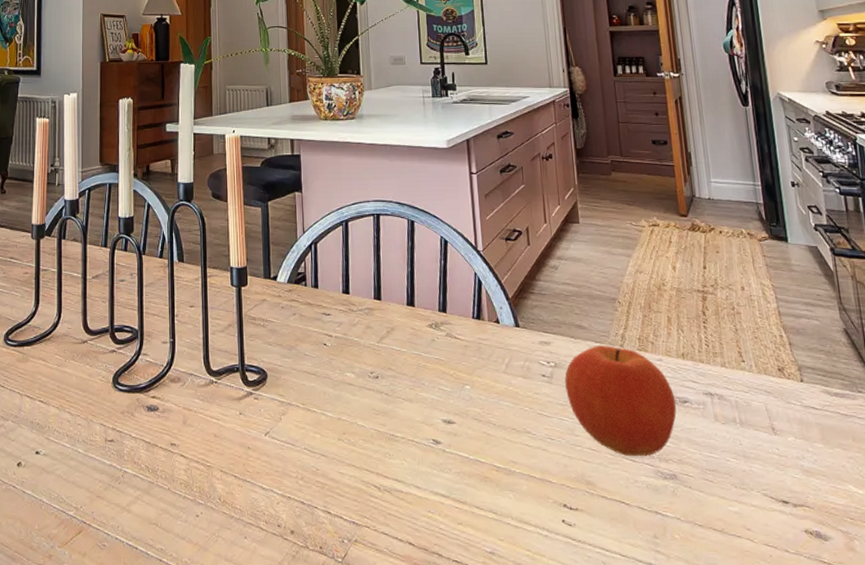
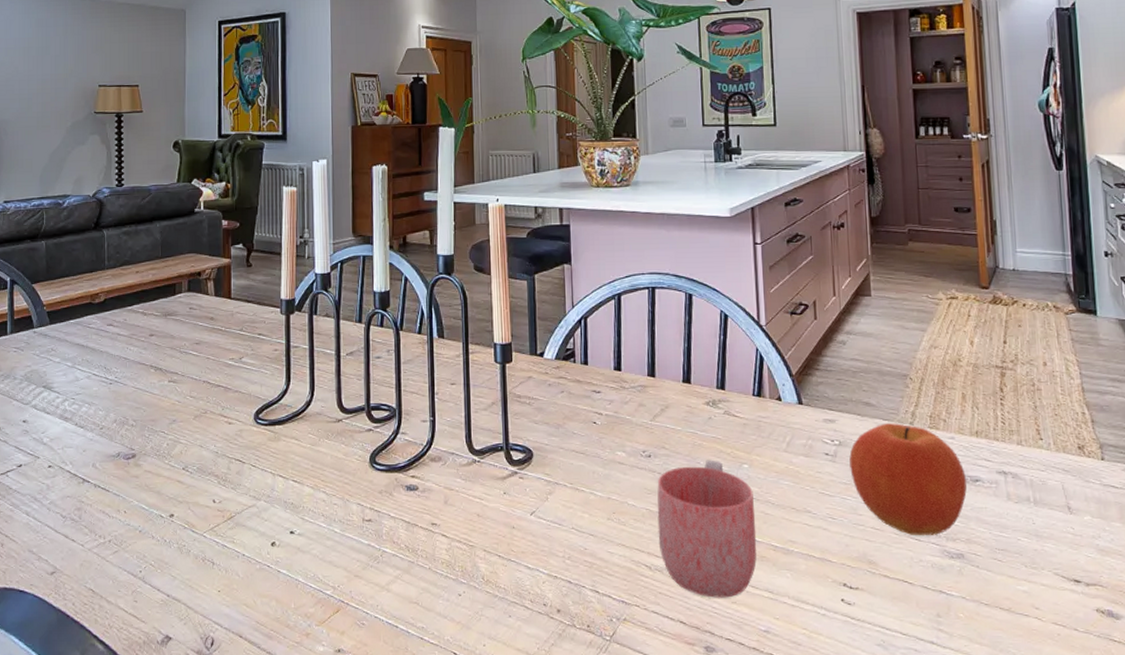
mug: none [384,381,480,519] -> present [657,460,757,598]

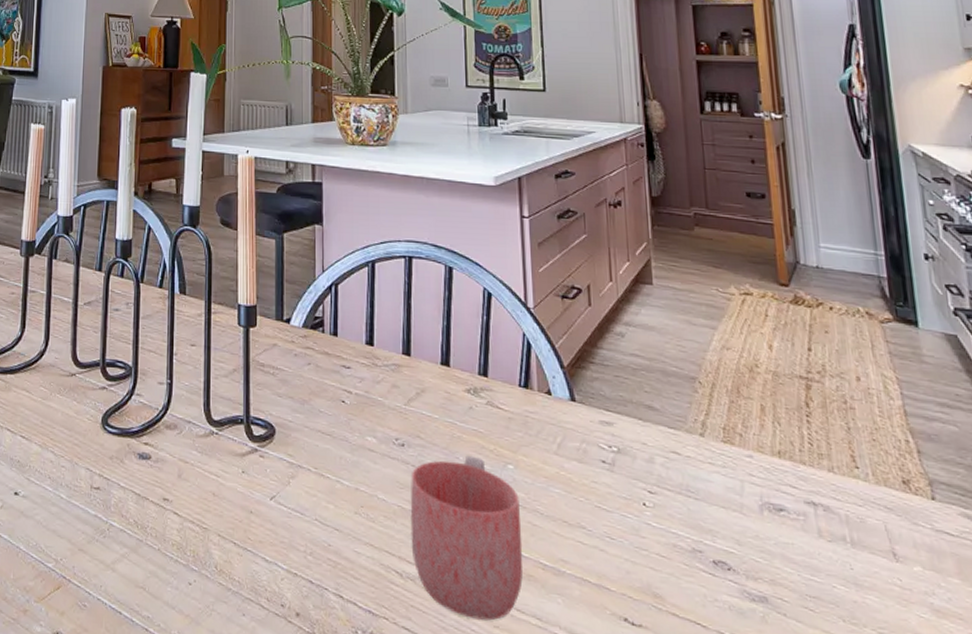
fruit: present [849,423,967,535] -> none [630,432,770,571]

